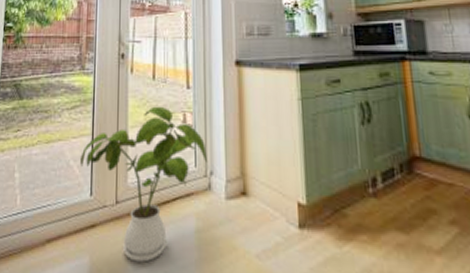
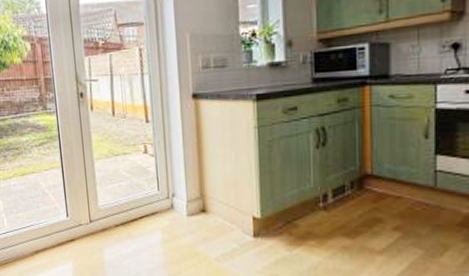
house plant: present [80,106,208,263] -> none [54,139,170,266]

